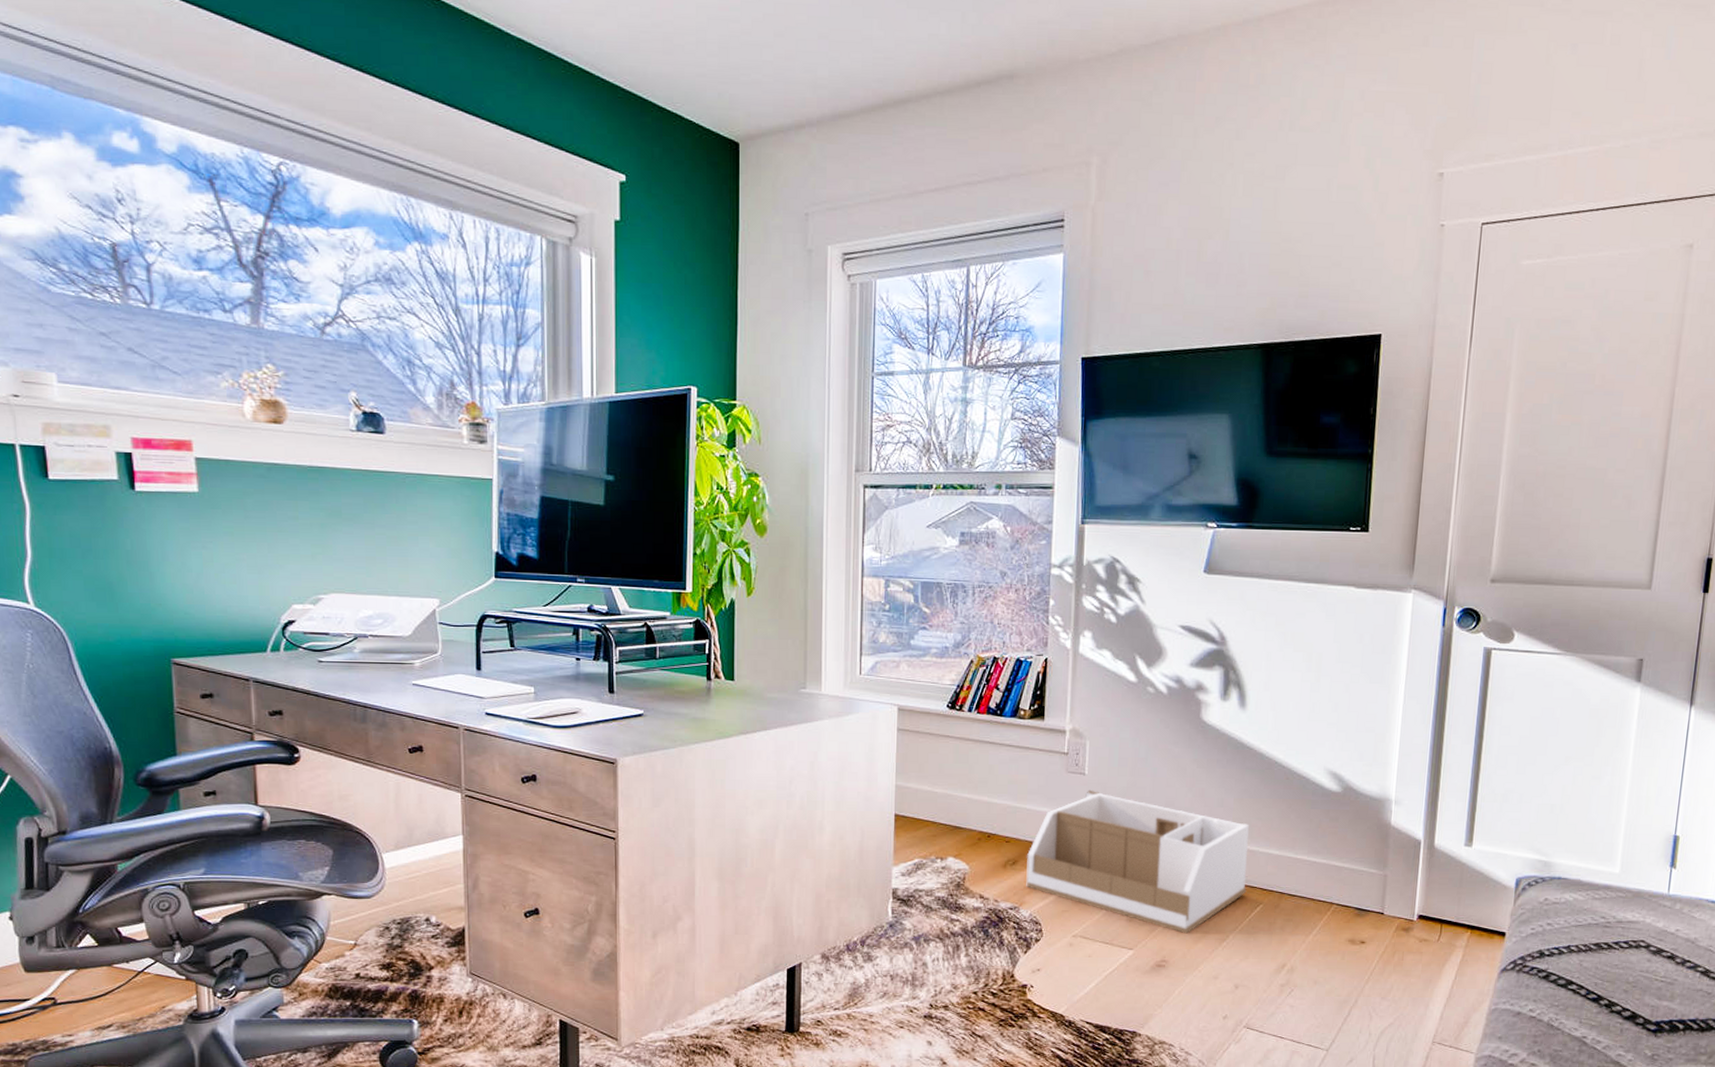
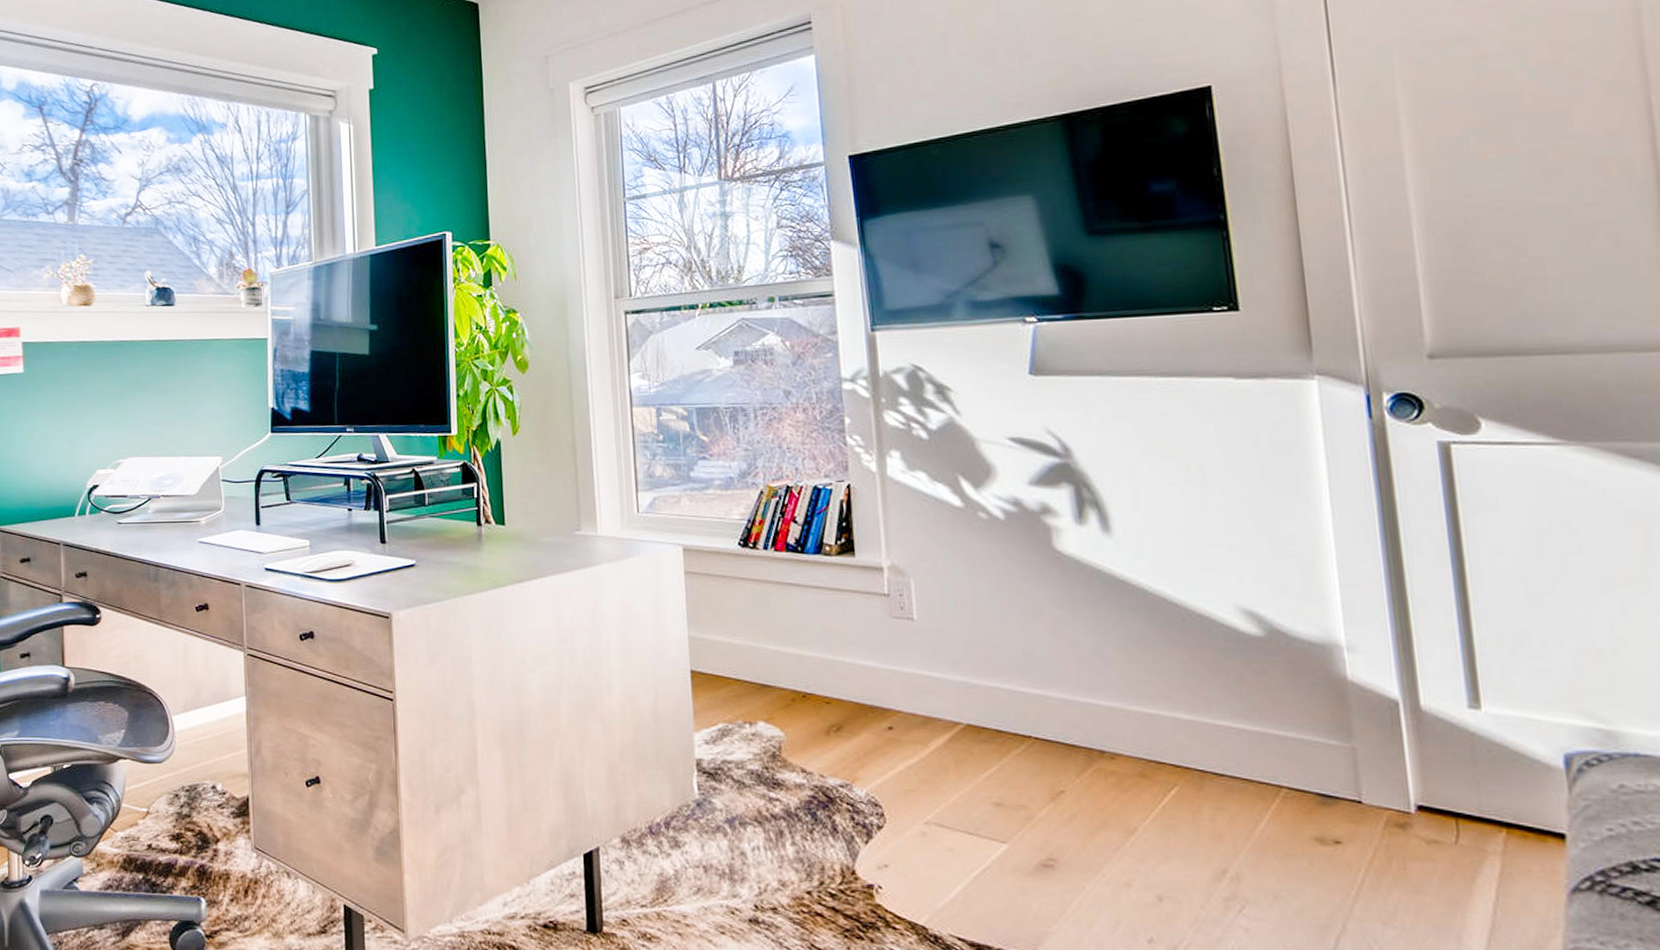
storage bin: present [1026,789,1249,934] -> none [854,638,1153,824]

